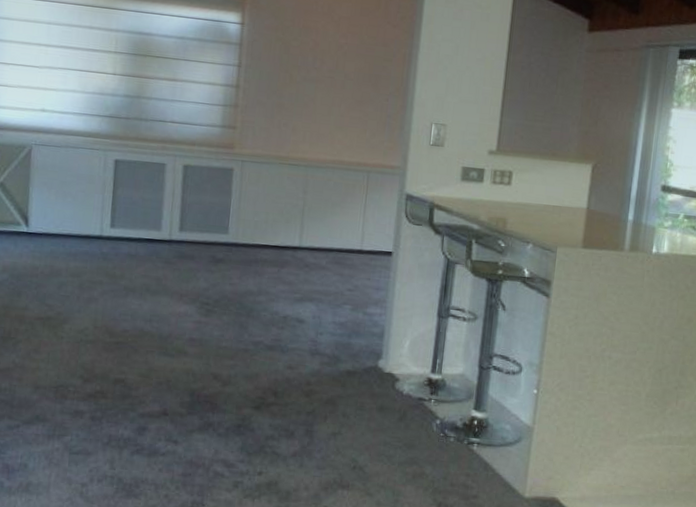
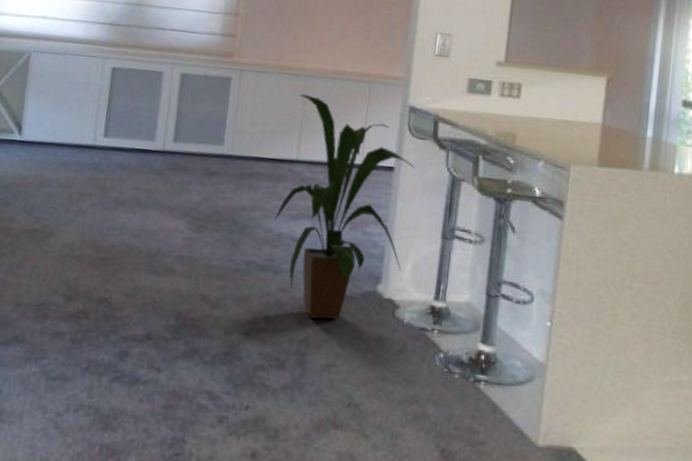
house plant: none [280,183,413,393] -> present [275,93,416,320]

